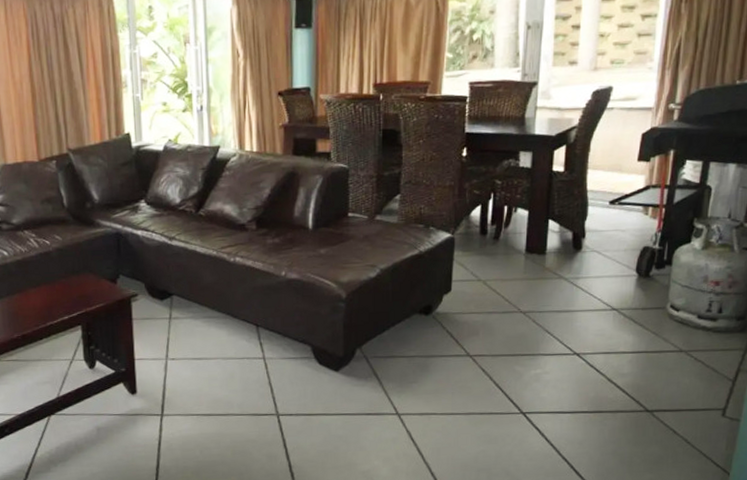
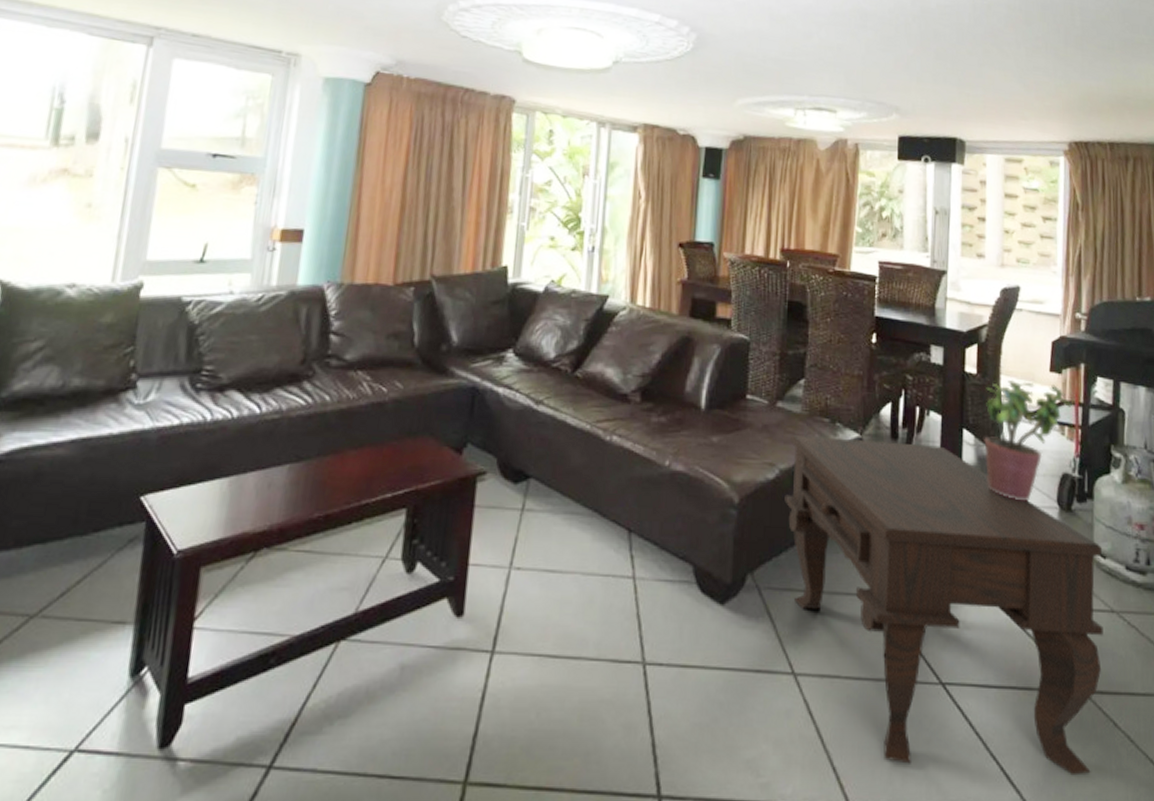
side table: none [385,236,676,469] -> present [784,435,1103,776]
potted plant: none [568,171,658,273] -> present [984,379,1072,502]

